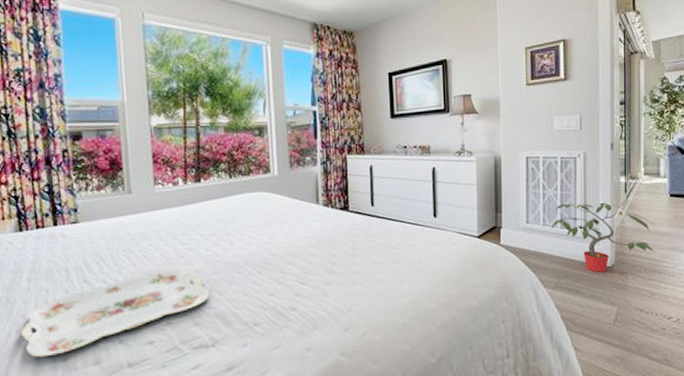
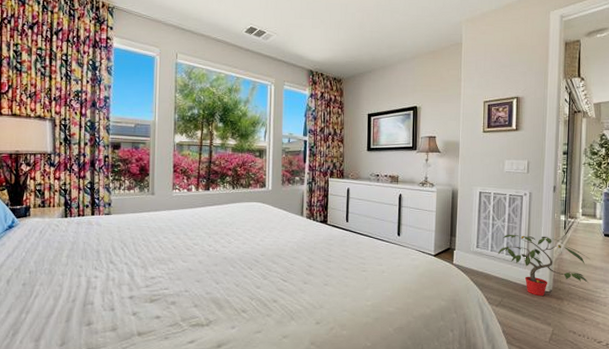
serving tray: present [21,269,210,358] -> none [57,258,208,321]

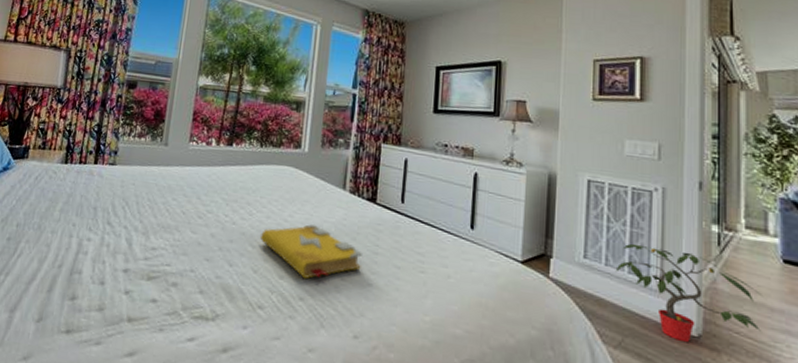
spell book: none [239,245,319,287] -> present [261,224,362,279]

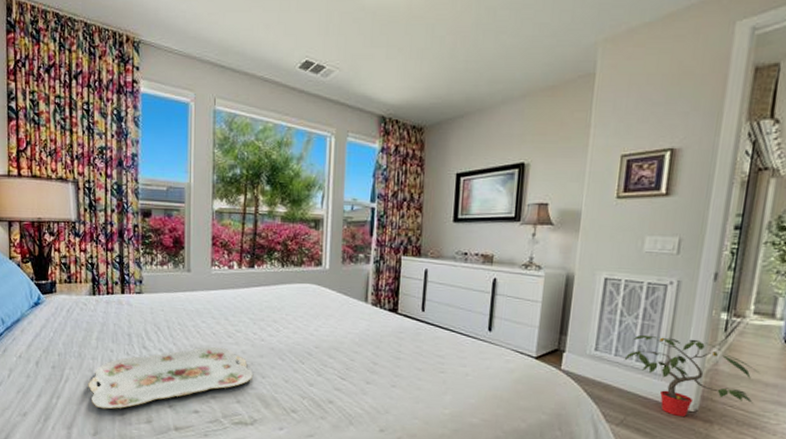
serving tray: none [41,227,220,292] -> present [88,346,253,409]
spell book: present [261,224,362,279] -> none [289,336,386,385]

